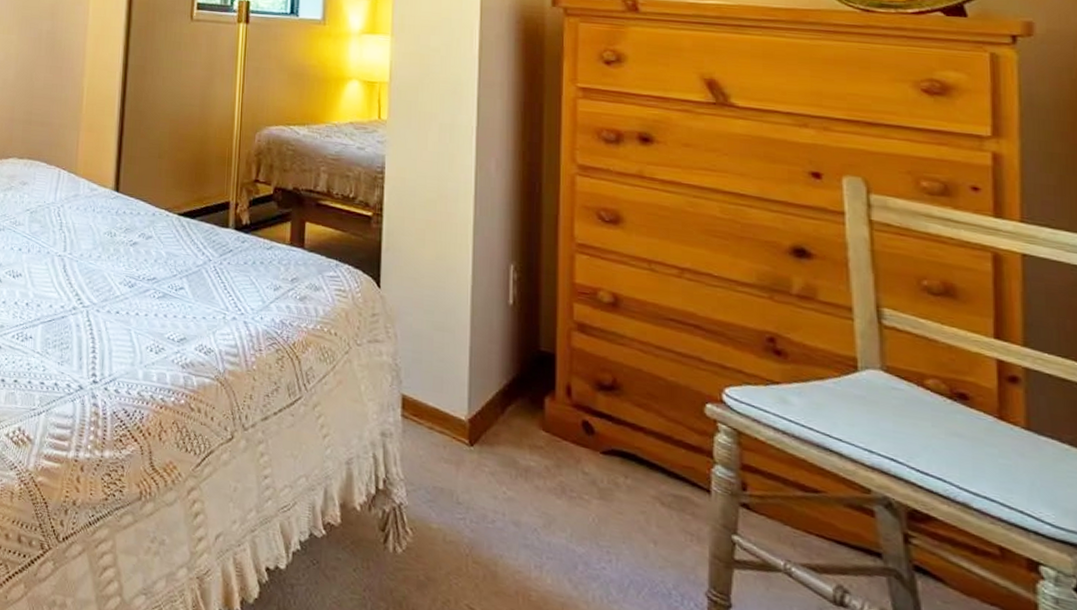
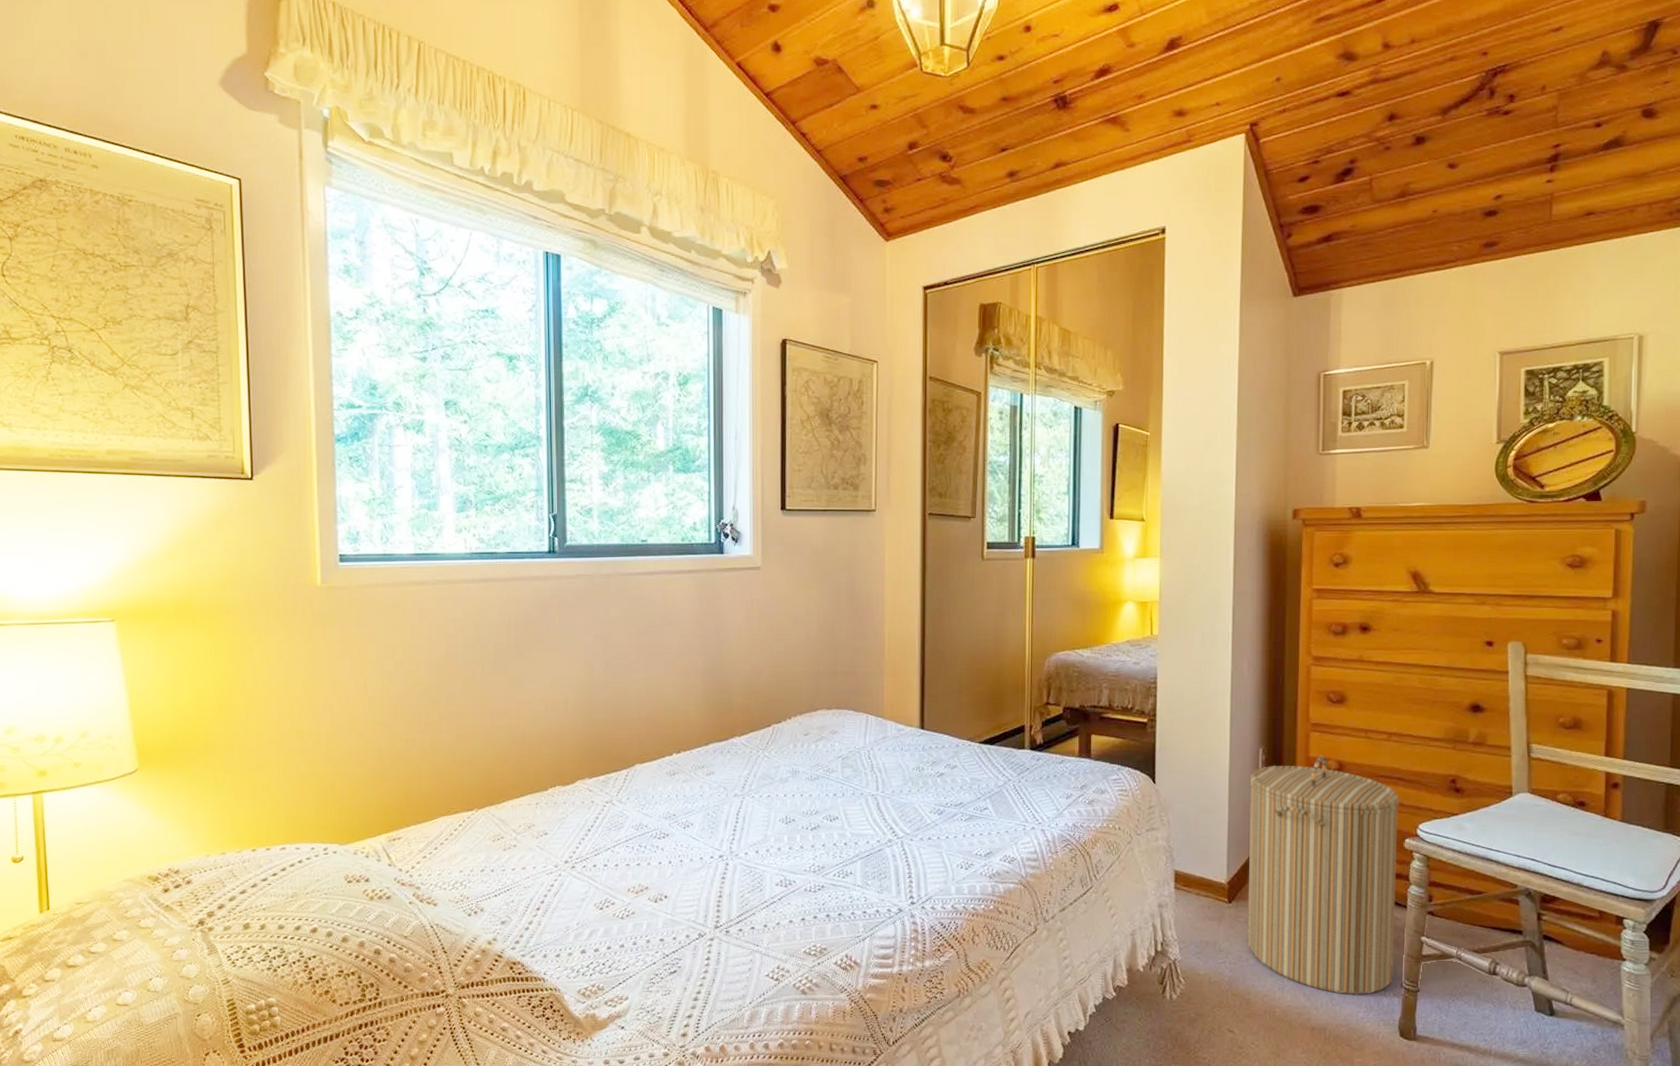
laundry hamper: none [494,283,697,598] -> present [1247,755,1400,995]

